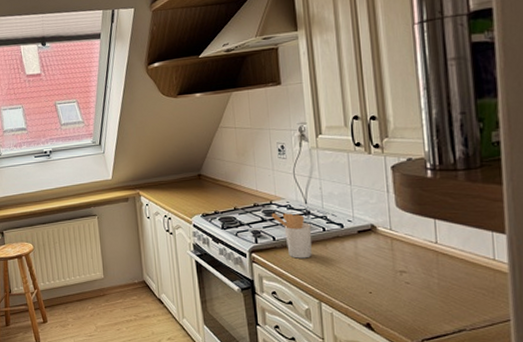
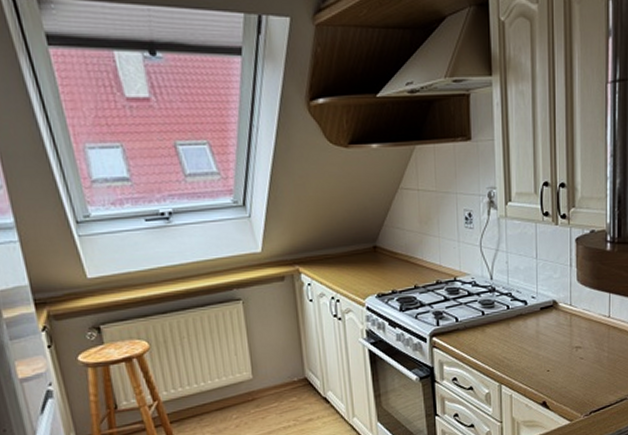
utensil holder: present [271,213,312,259] -> none [455,290,496,340]

